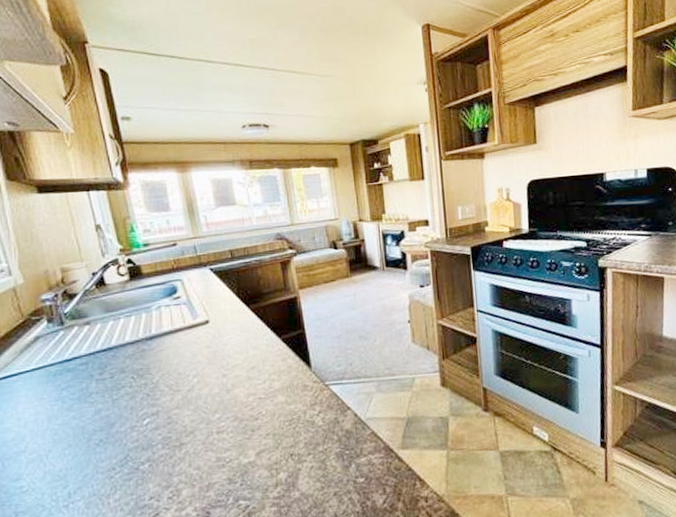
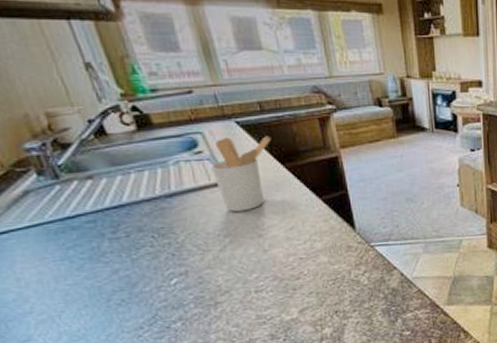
utensil holder: none [186,280,239,353] -> present [210,136,271,212]

